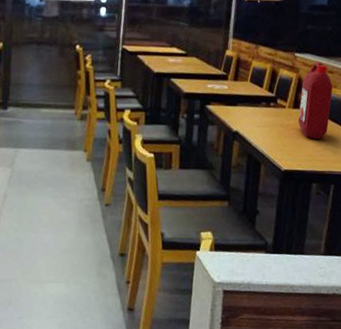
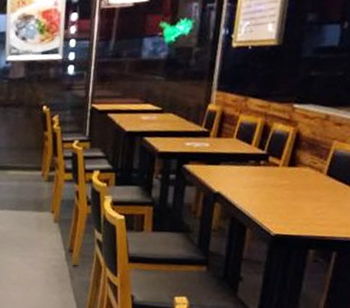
ketchup jug: present [297,61,333,140] -> none [293,112,341,202]

